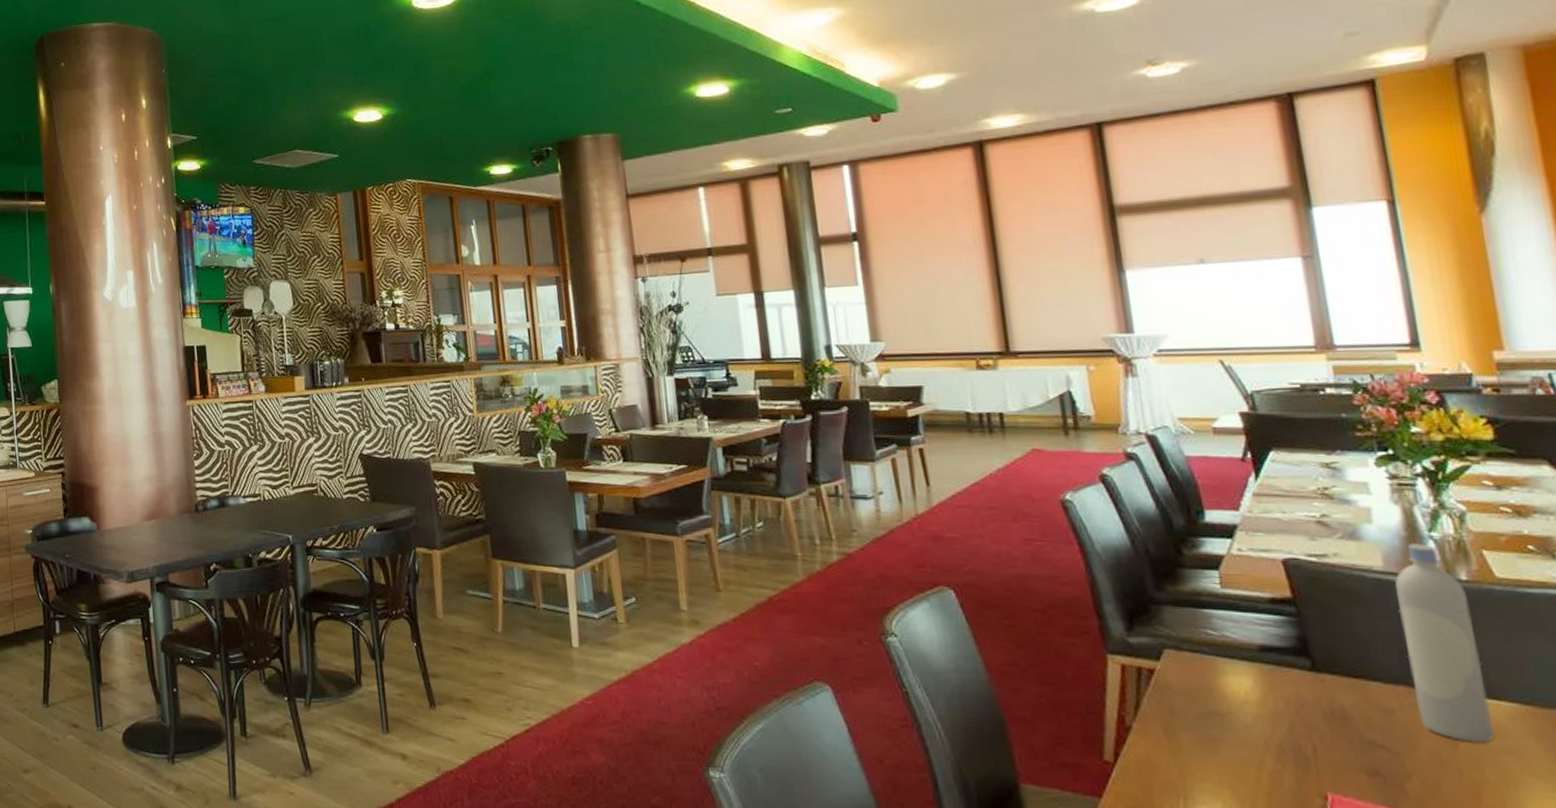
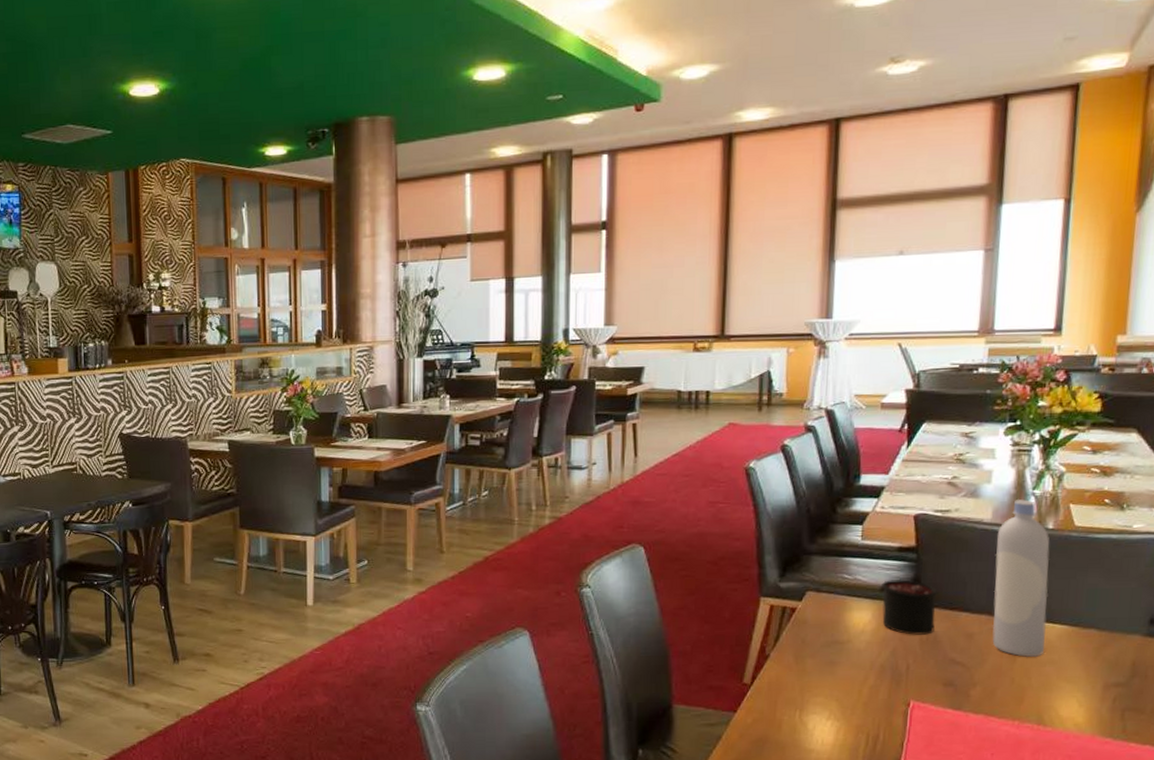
candle: none [1258,631,1340,708] -> present [881,573,938,635]

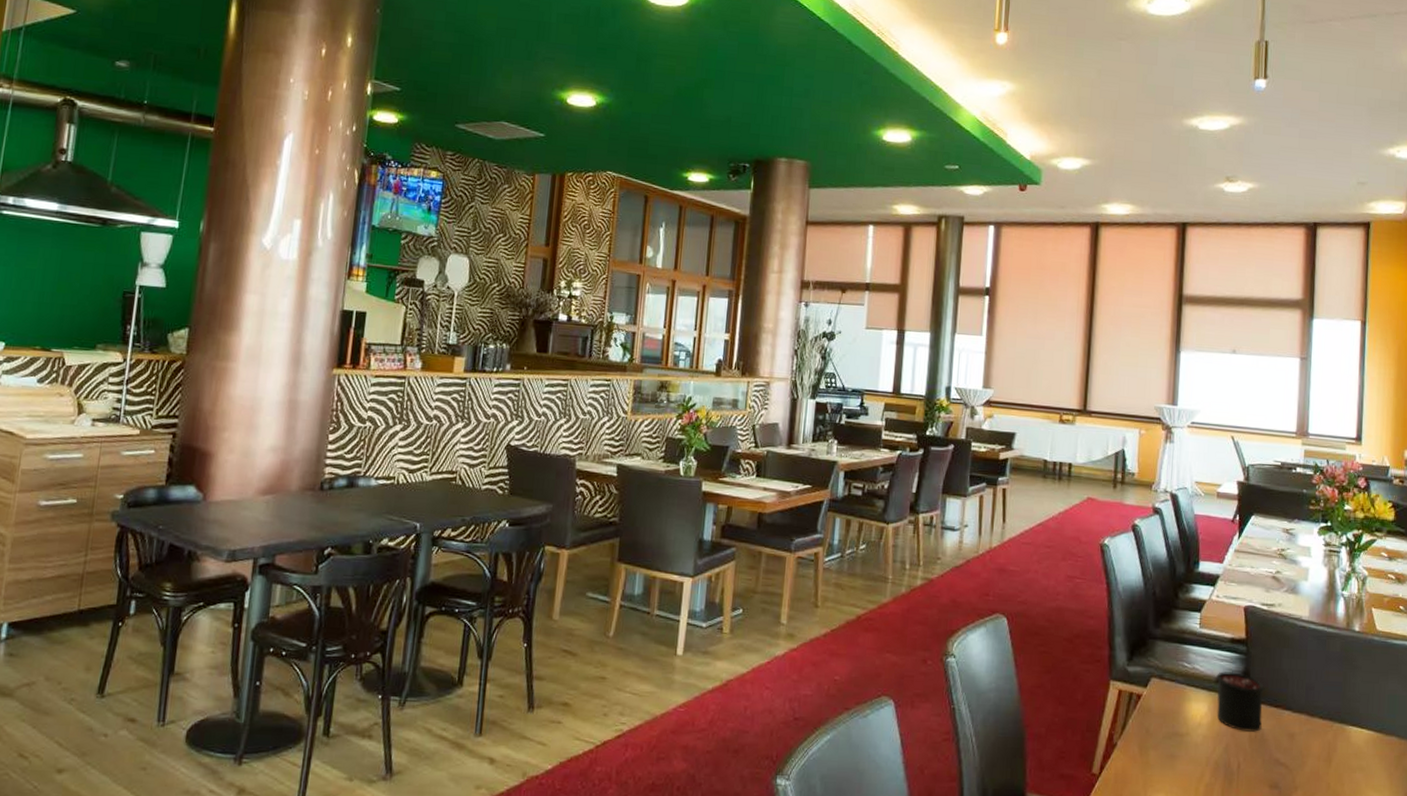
bottle: present [992,499,1050,657] -> none [1310,599,1357,762]

